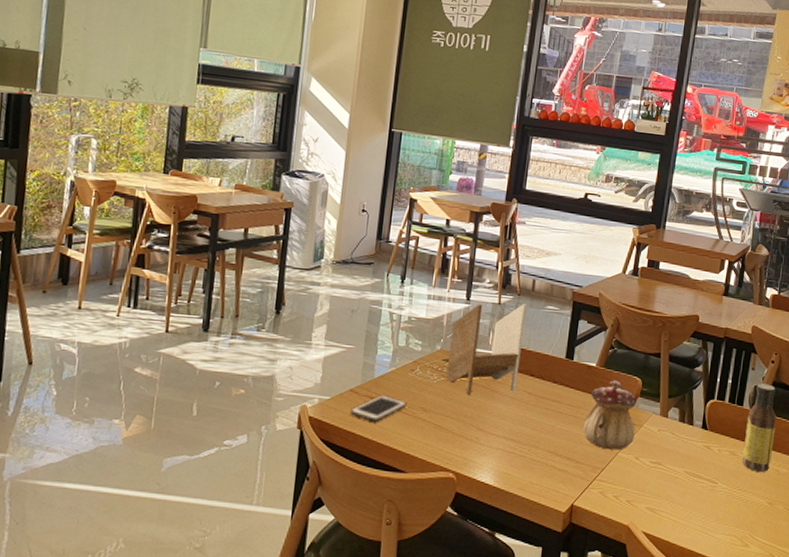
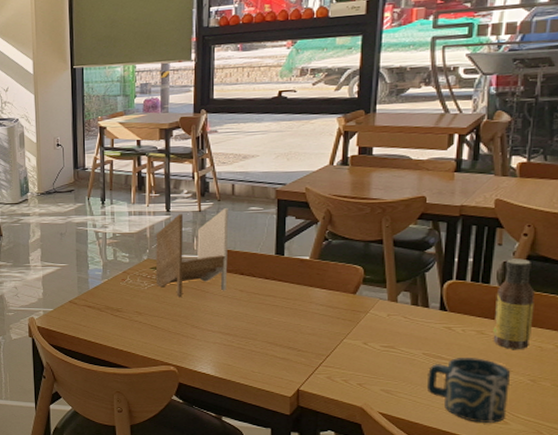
cell phone: present [349,395,407,422] -> none [71,304,122,327]
teapot: present [583,380,637,450] -> none [302,271,360,337]
cup: none [685,478,754,545] -> present [426,358,511,423]

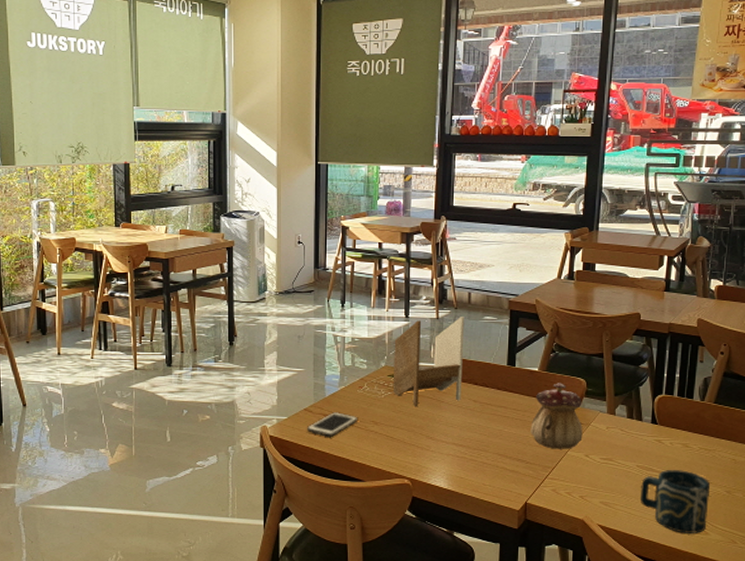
cell phone: none [71,304,122,327] -> present [306,412,358,437]
teapot: none [302,271,360,337] -> present [530,383,583,449]
sauce bottle: present [493,258,535,350] -> none [696,375,730,463]

